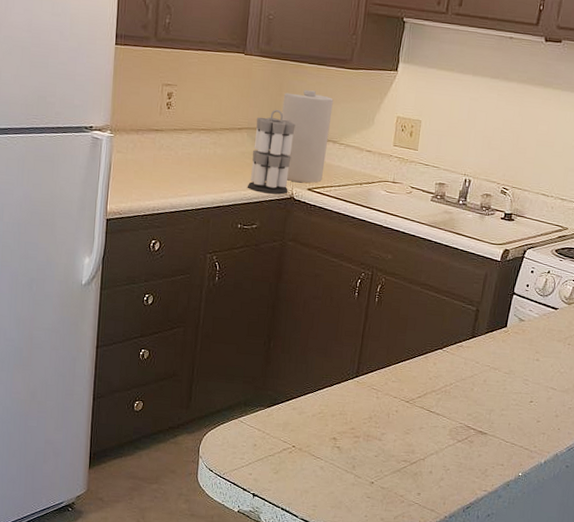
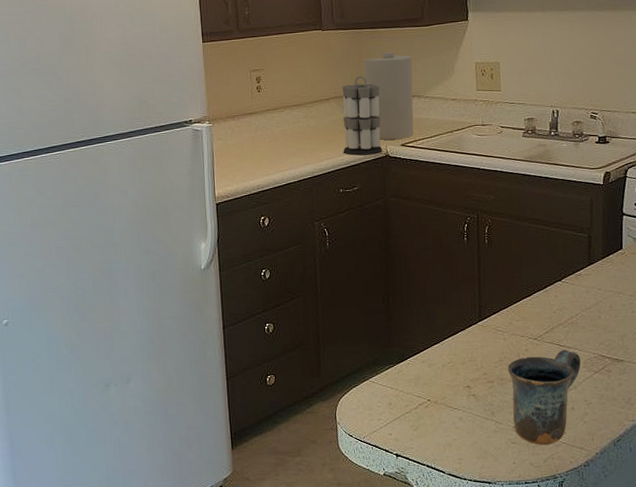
mug: none [372,415,447,503] -> present [507,349,581,445]

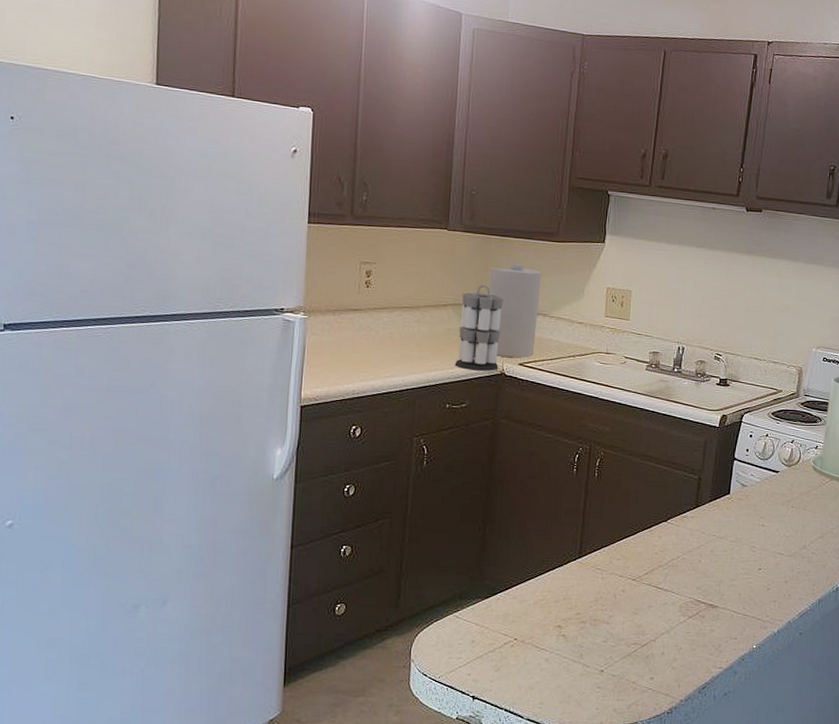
mug: present [507,349,581,445] -> none [601,592,676,690]

